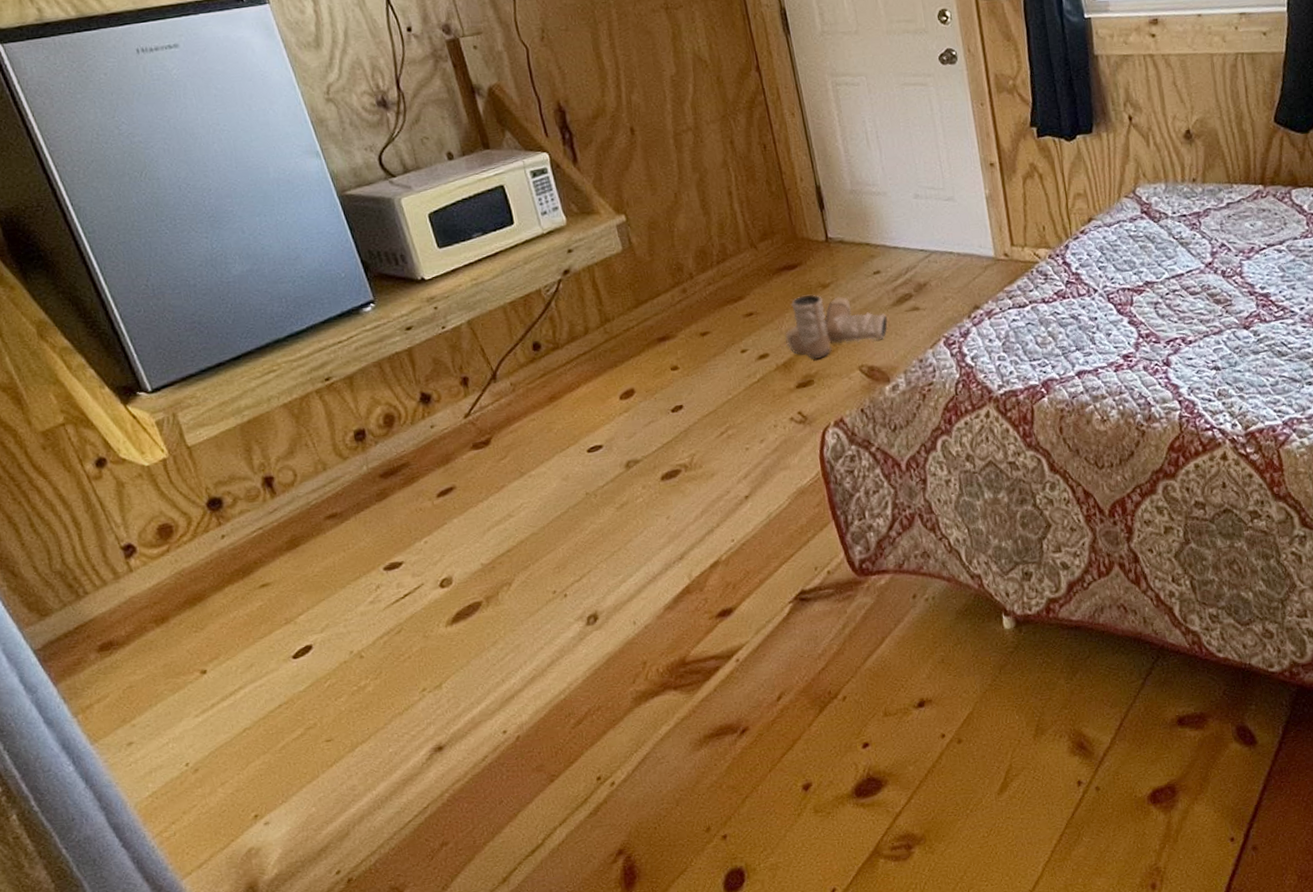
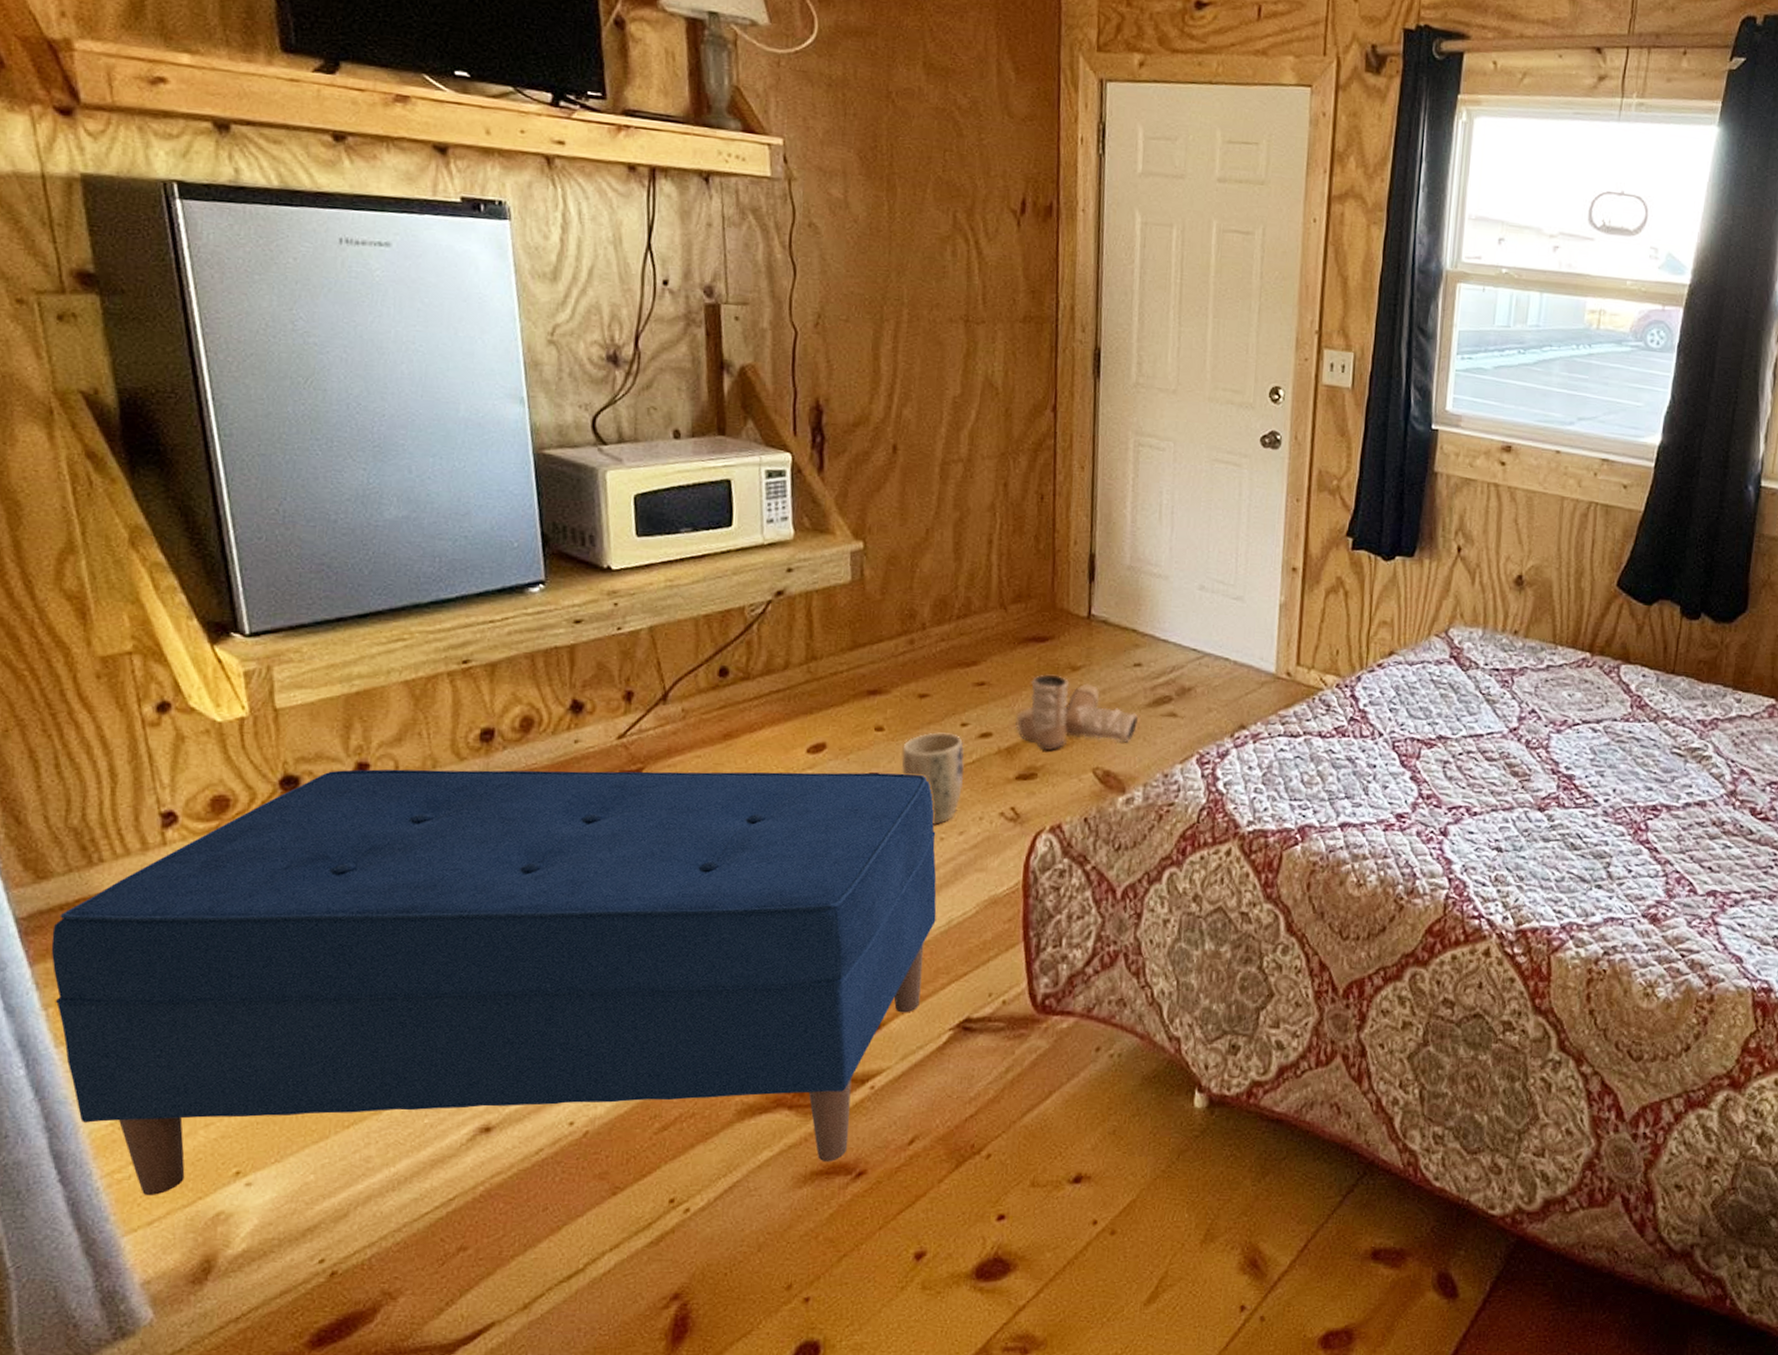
bench: none [64,399,760,846] -> present [51,769,937,1196]
plant pot: none [697,360,755,439] -> present [901,732,965,825]

